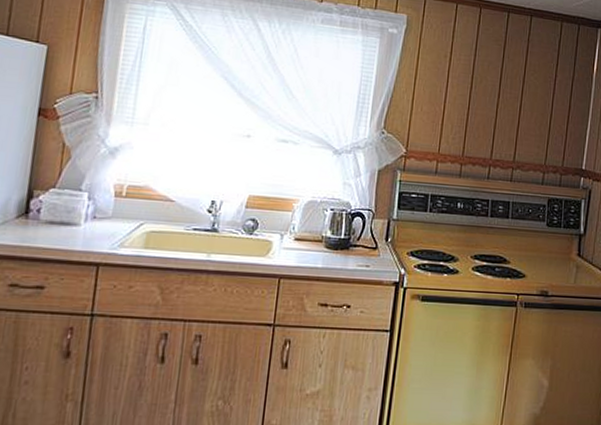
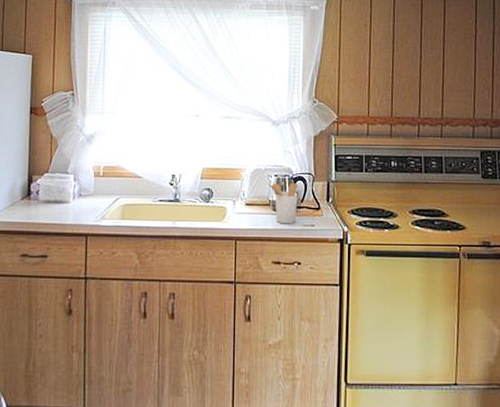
utensil holder: none [322,217,356,264] -> present [268,182,298,224]

